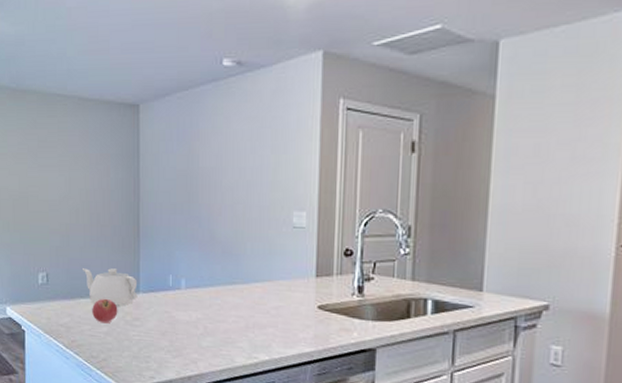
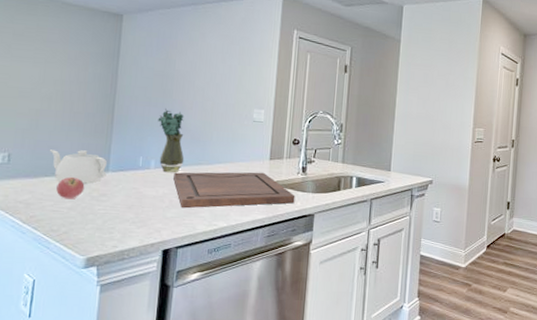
vase: none [184,216,217,295] -> present [157,108,185,173]
cutting board: none [206,292,351,336] -> present [173,172,295,208]

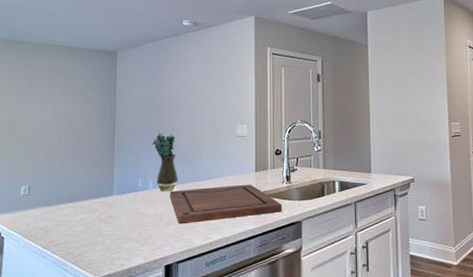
teapot: present [49,149,108,185] -> none [62,177,112,209]
fruit: present [56,176,85,200] -> none [70,202,94,224]

